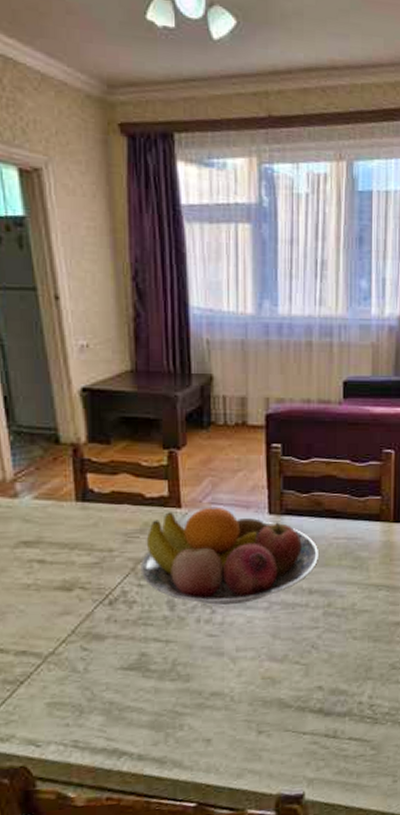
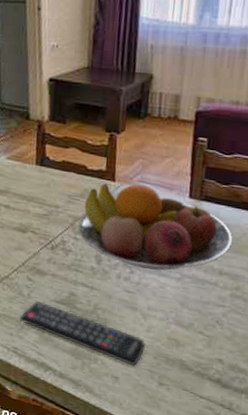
remote control: none [76,673,239,722] -> present [20,300,146,367]

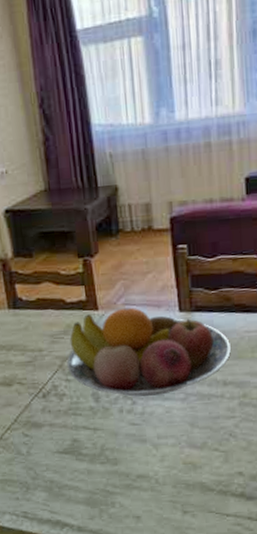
remote control: present [20,300,146,367] -> none [23,456,163,501]

